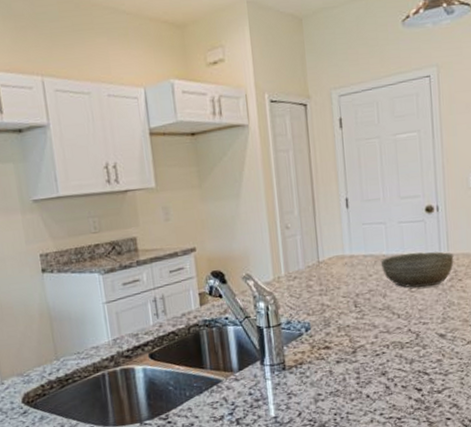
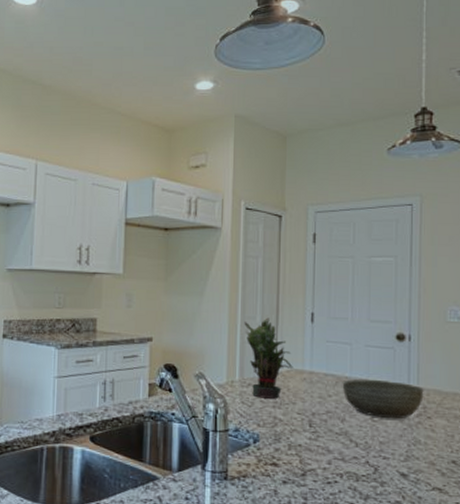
potted plant: none [283,209,335,289] -> present [244,317,294,399]

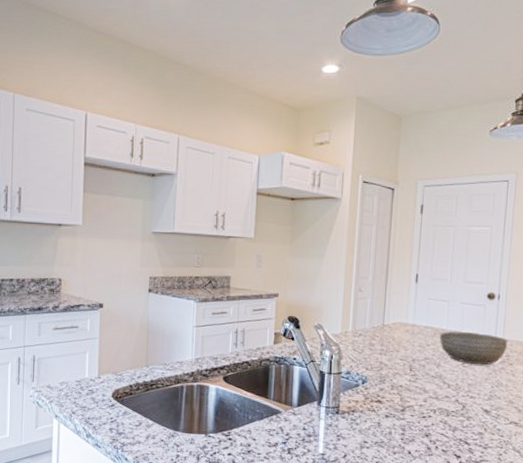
potted plant: present [244,317,294,399] -> none [358,278,399,347]

